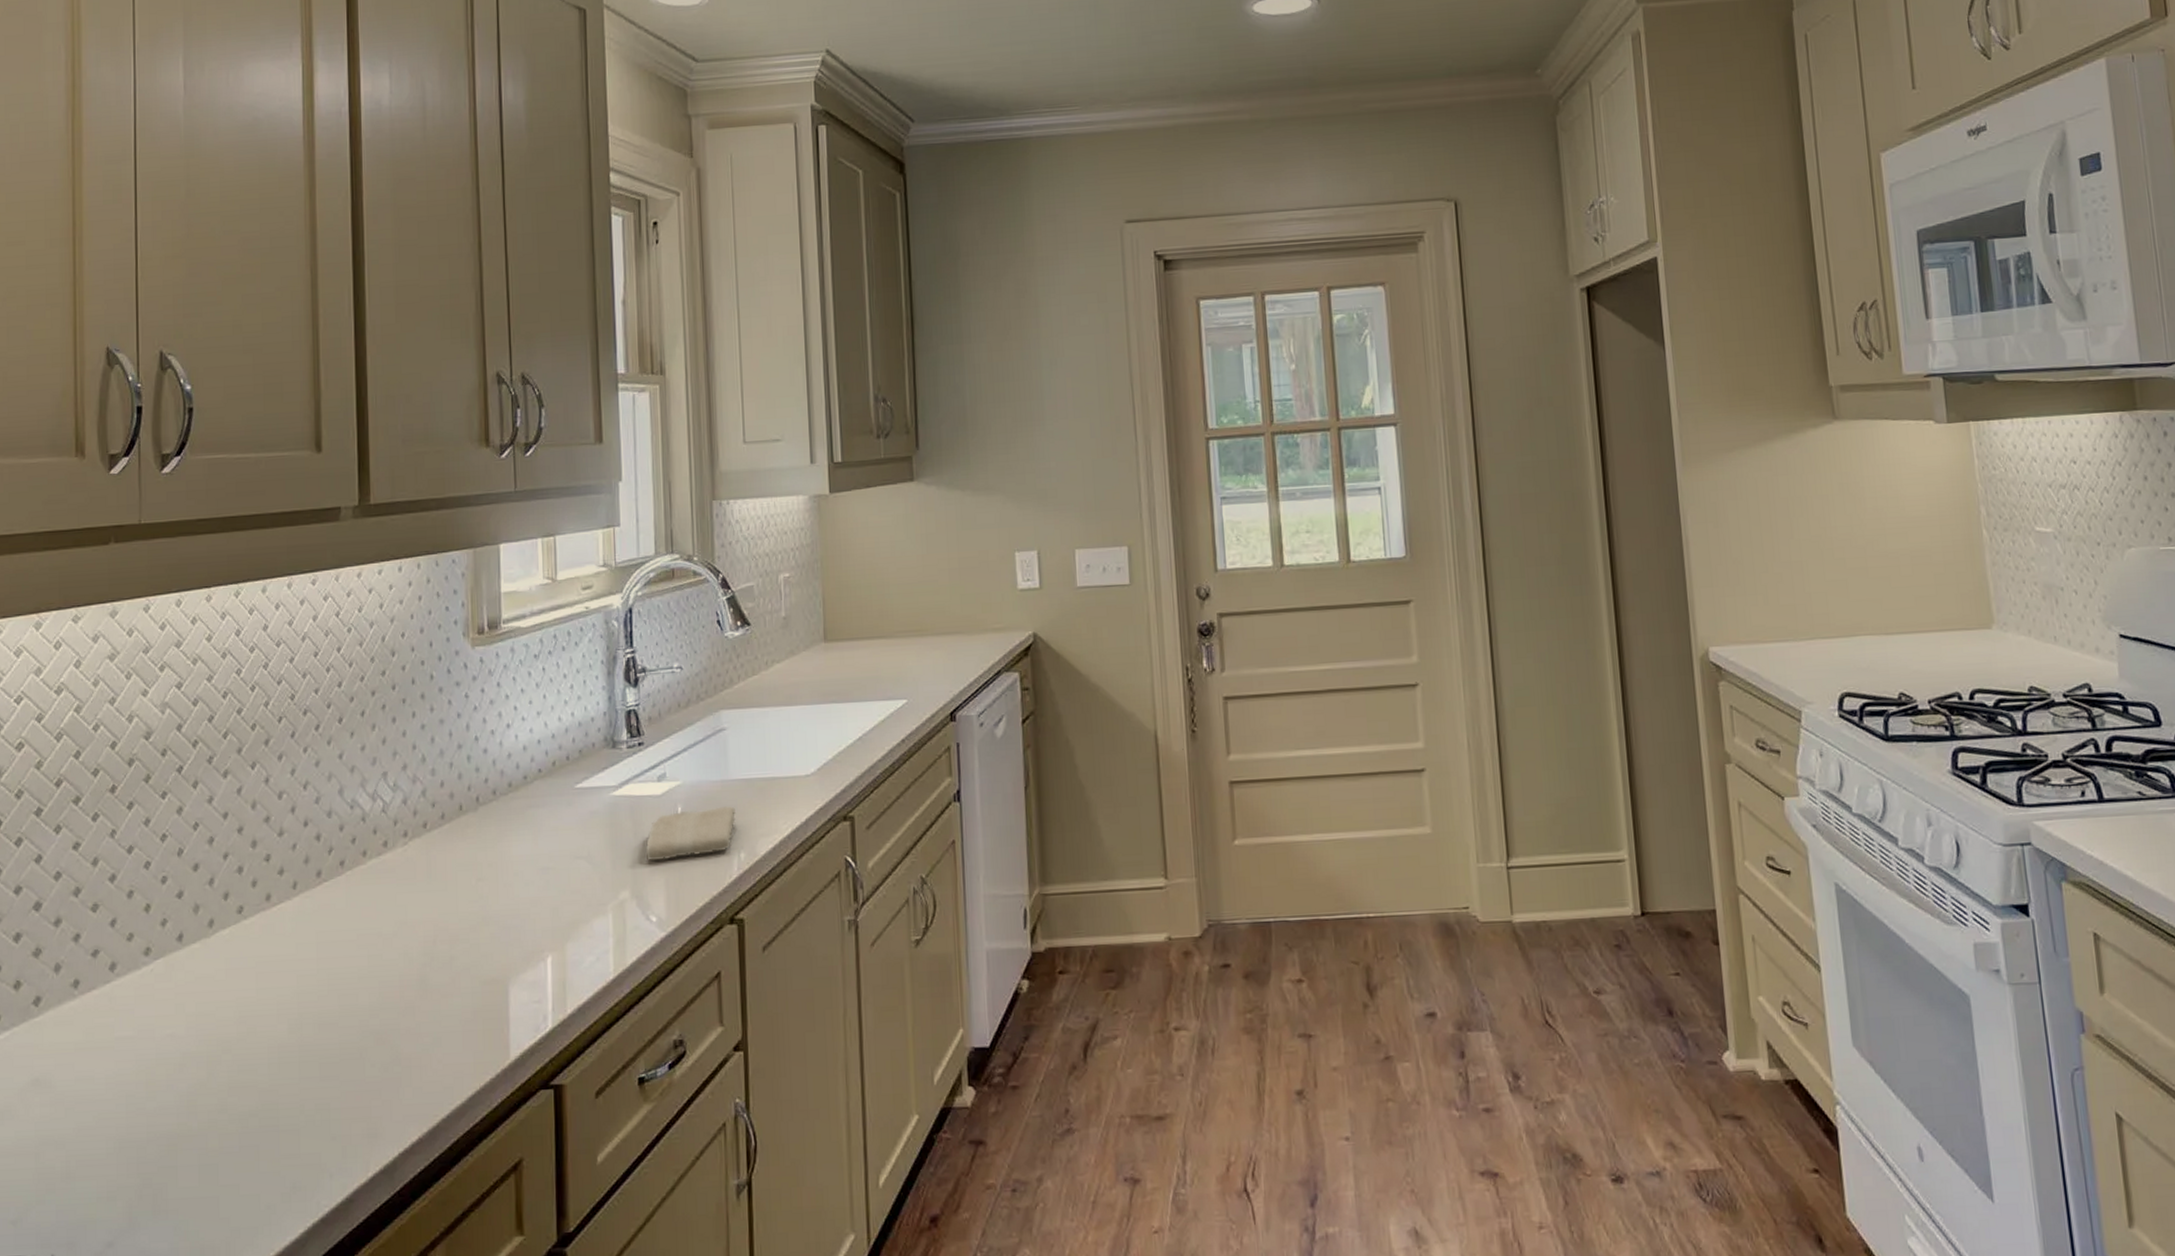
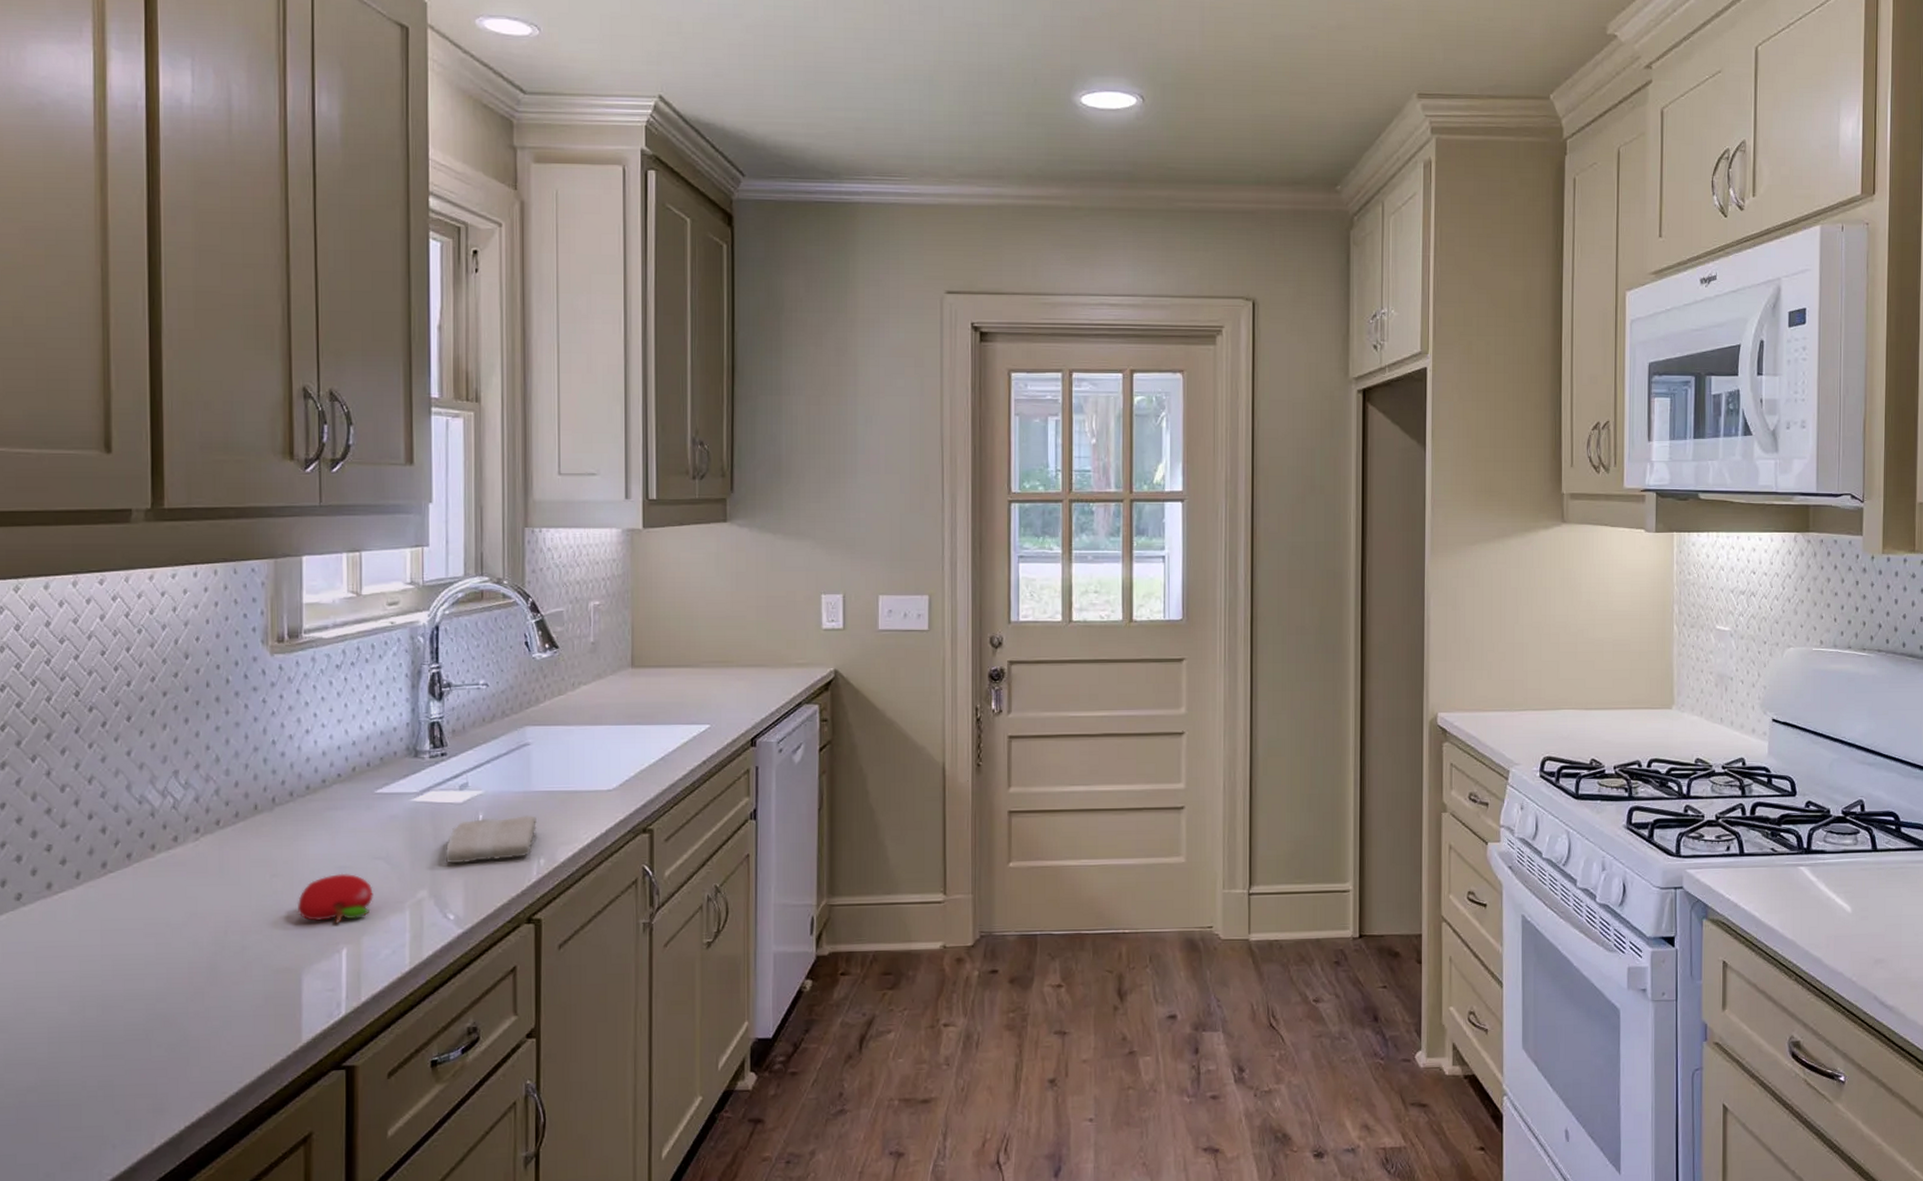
fruit: none [503,875,576,930] -> present [298,873,373,924]

